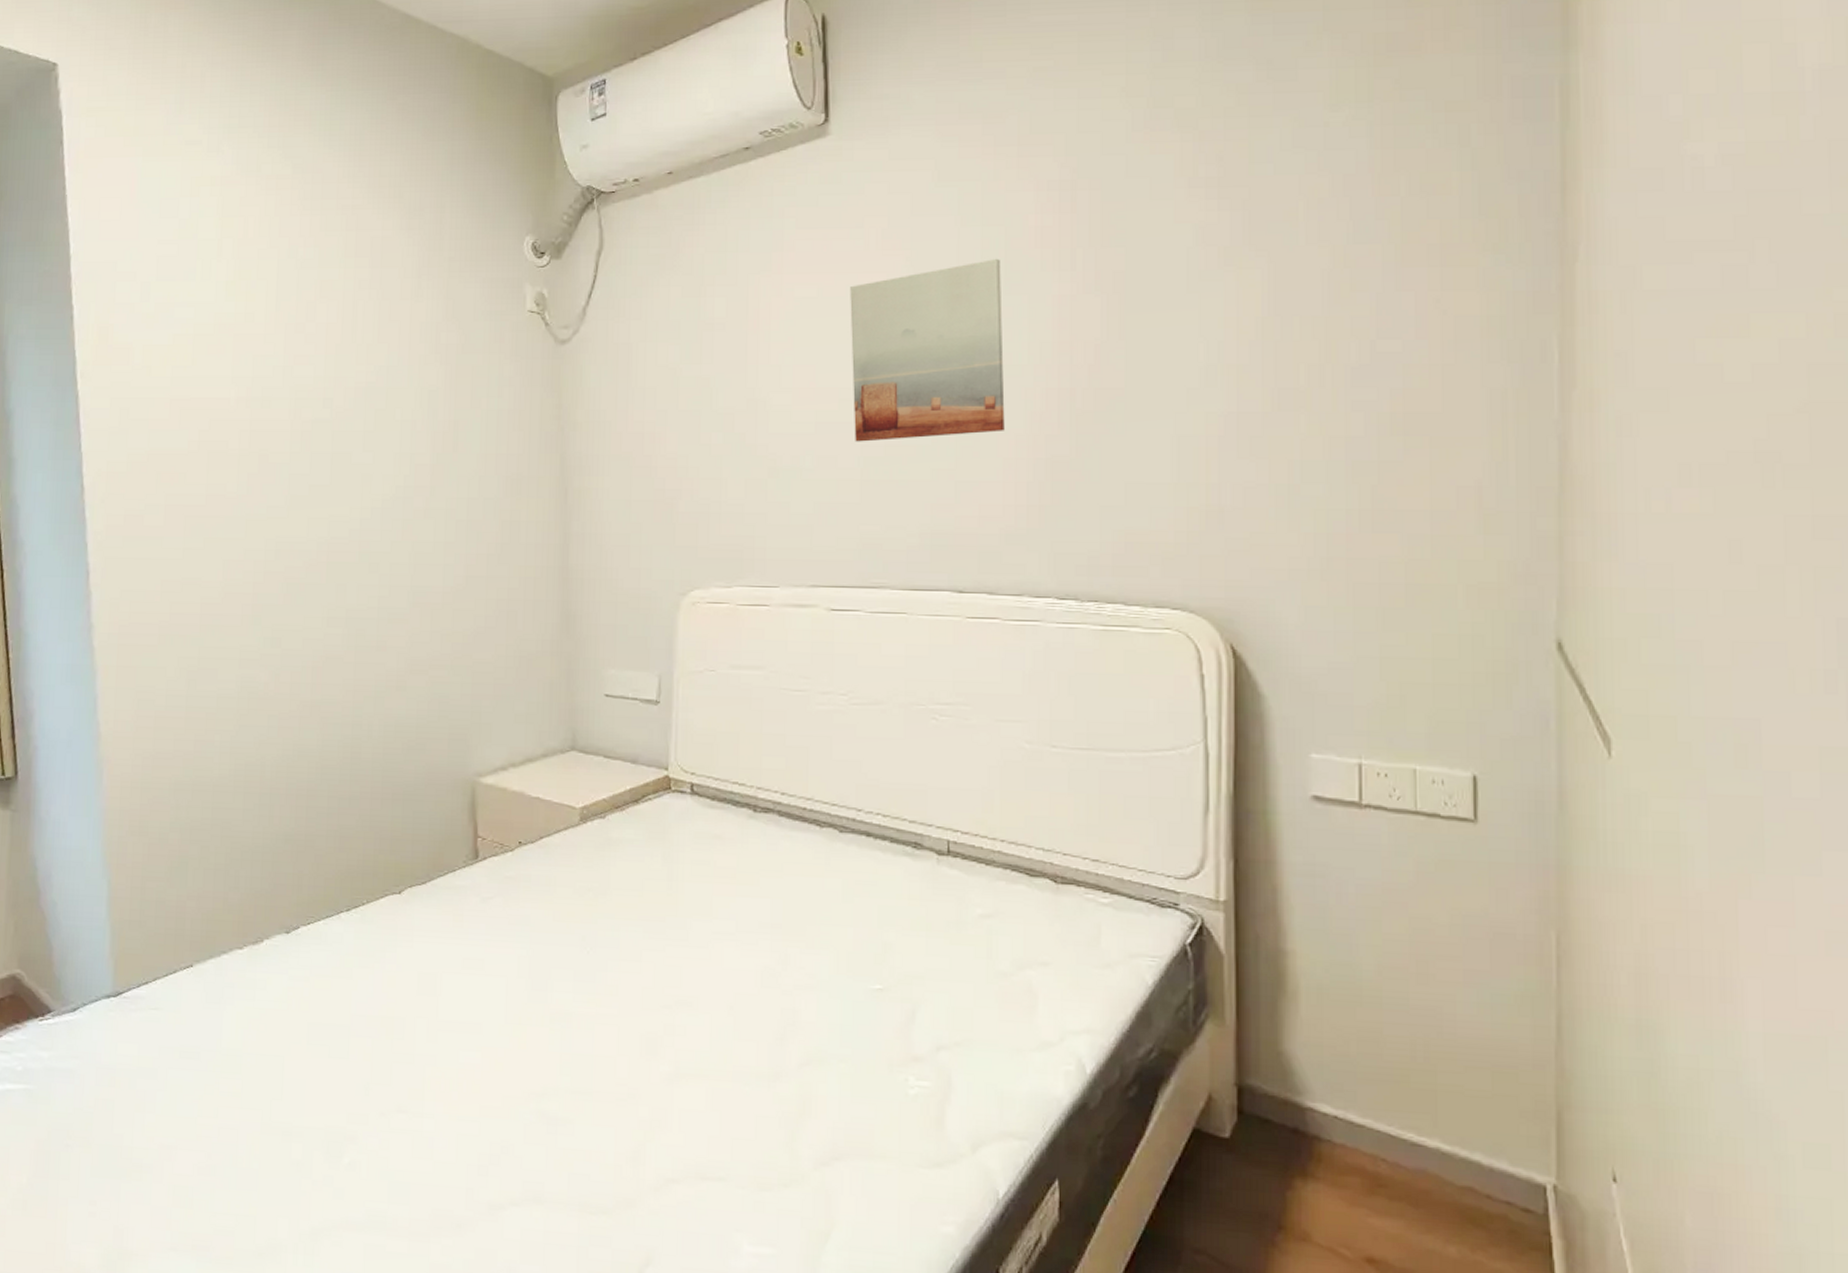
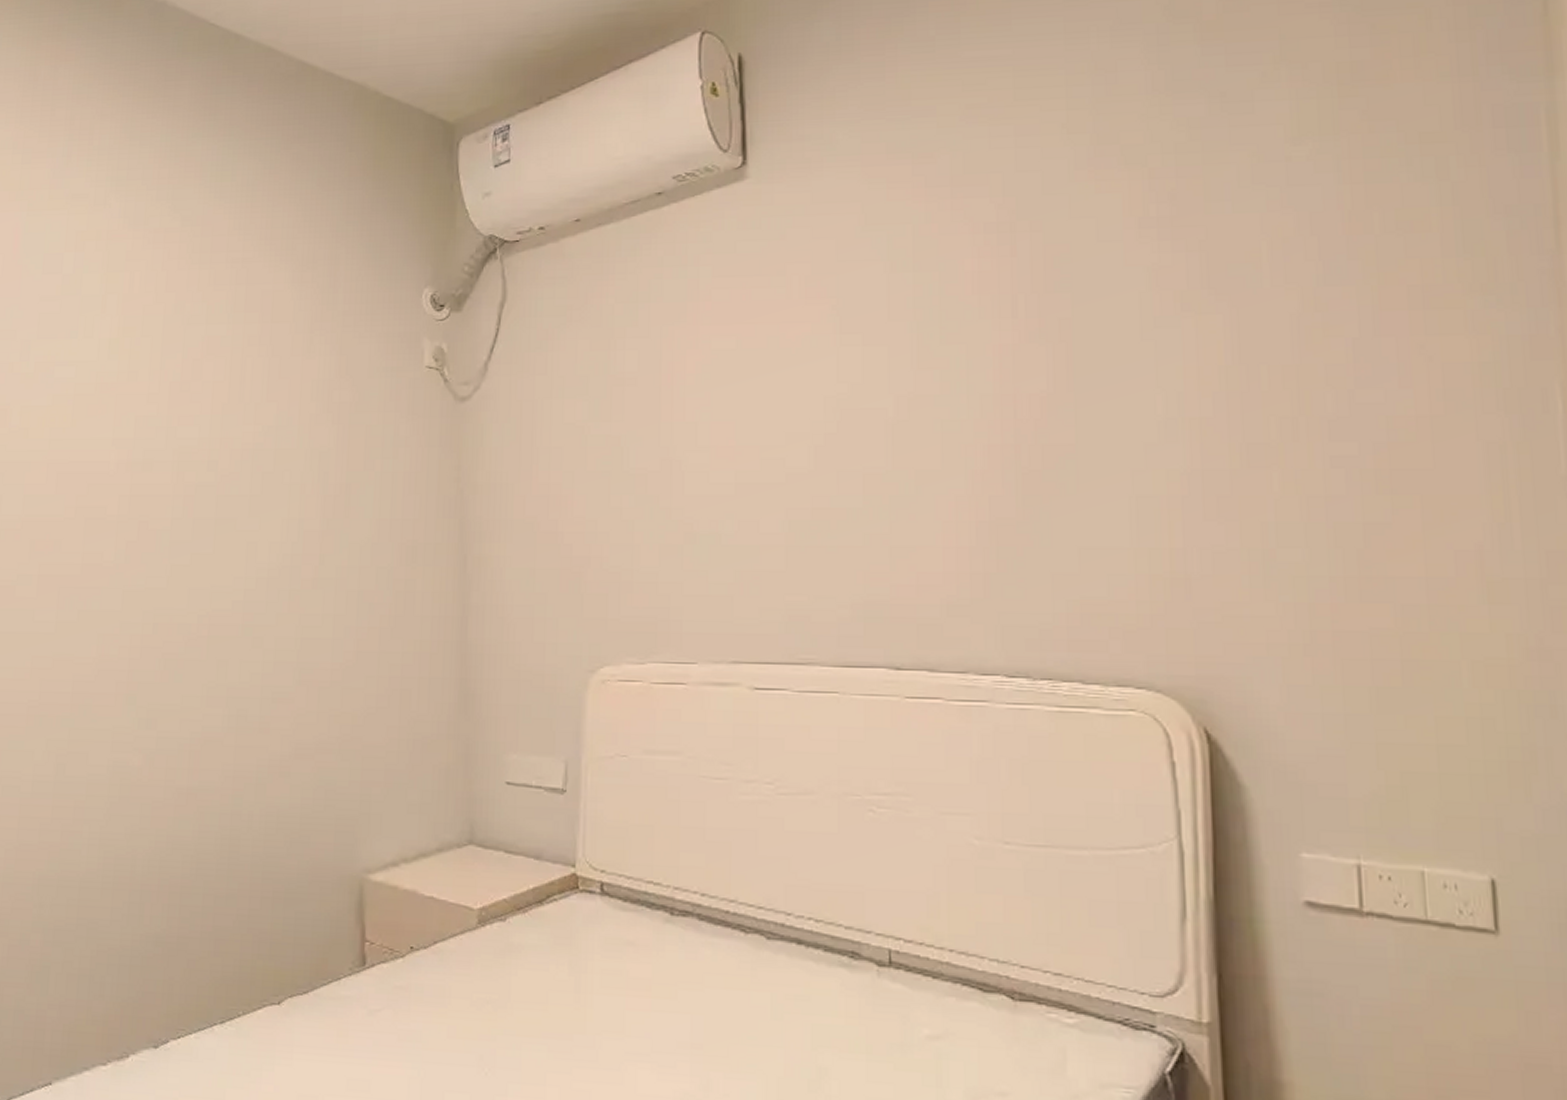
wall art: present [850,258,1005,442] -> none [772,305,943,504]

